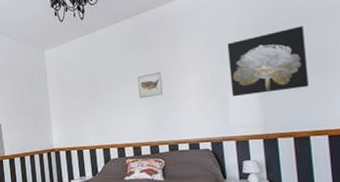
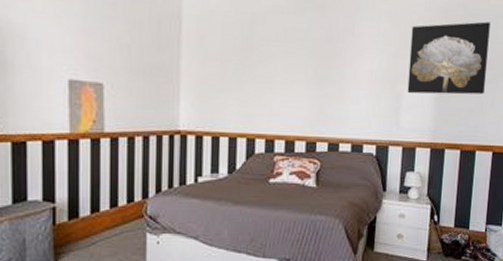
wall art: present [137,72,164,99] -> none [302,47,333,79]

